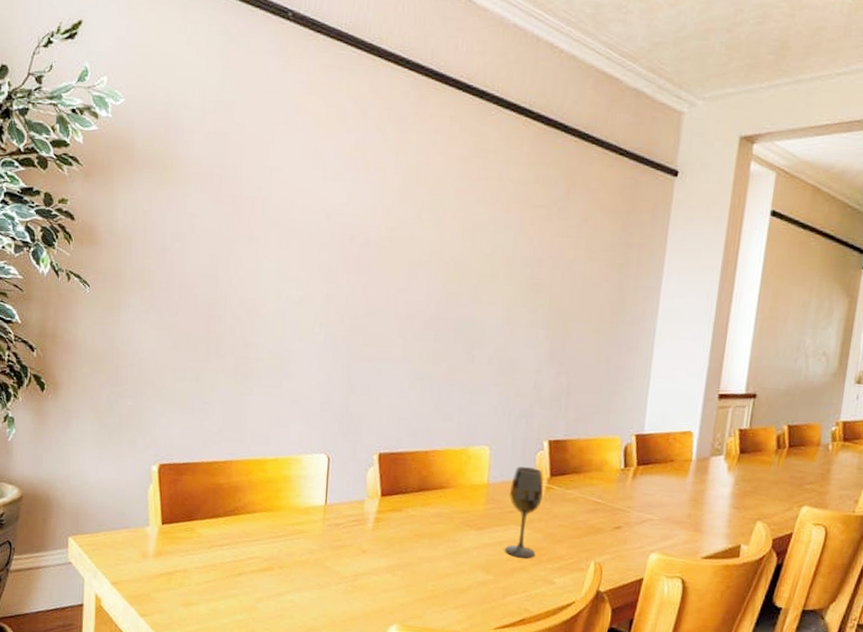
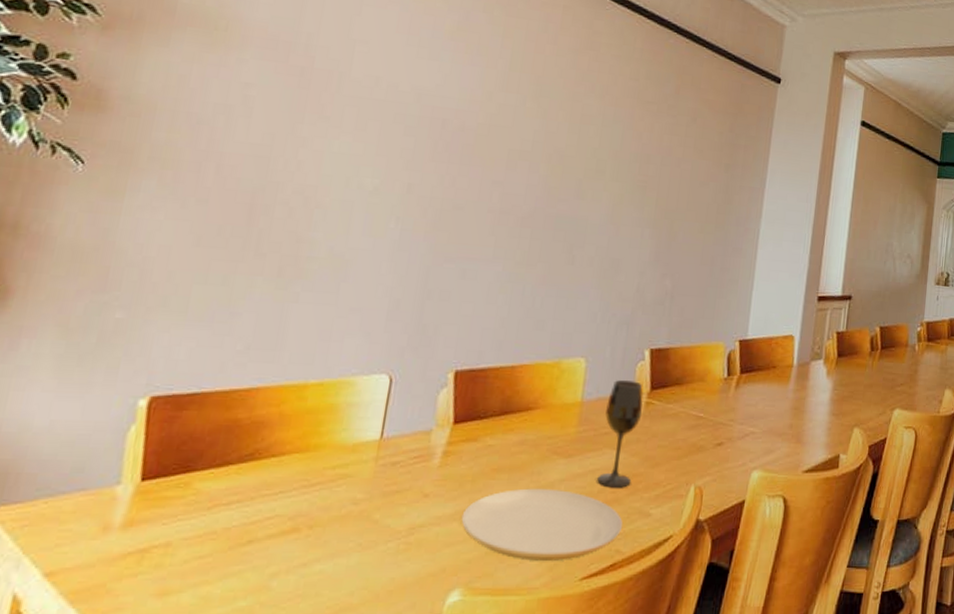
plate: none [393,552,530,612] -> present [461,488,623,561]

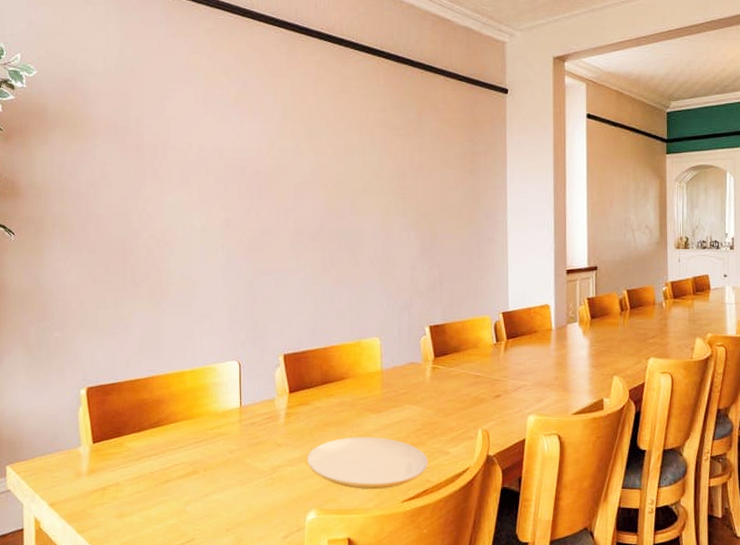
wine glass: present [597,380,643,488] -> none [401,352,431,434]

